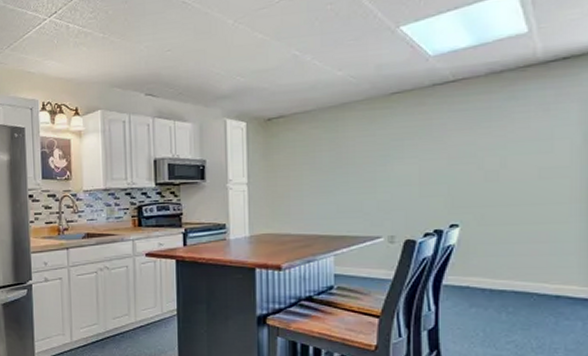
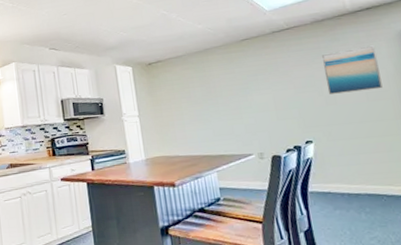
wall art: none [490,107,562,168] -> present [322,45,383,94]

